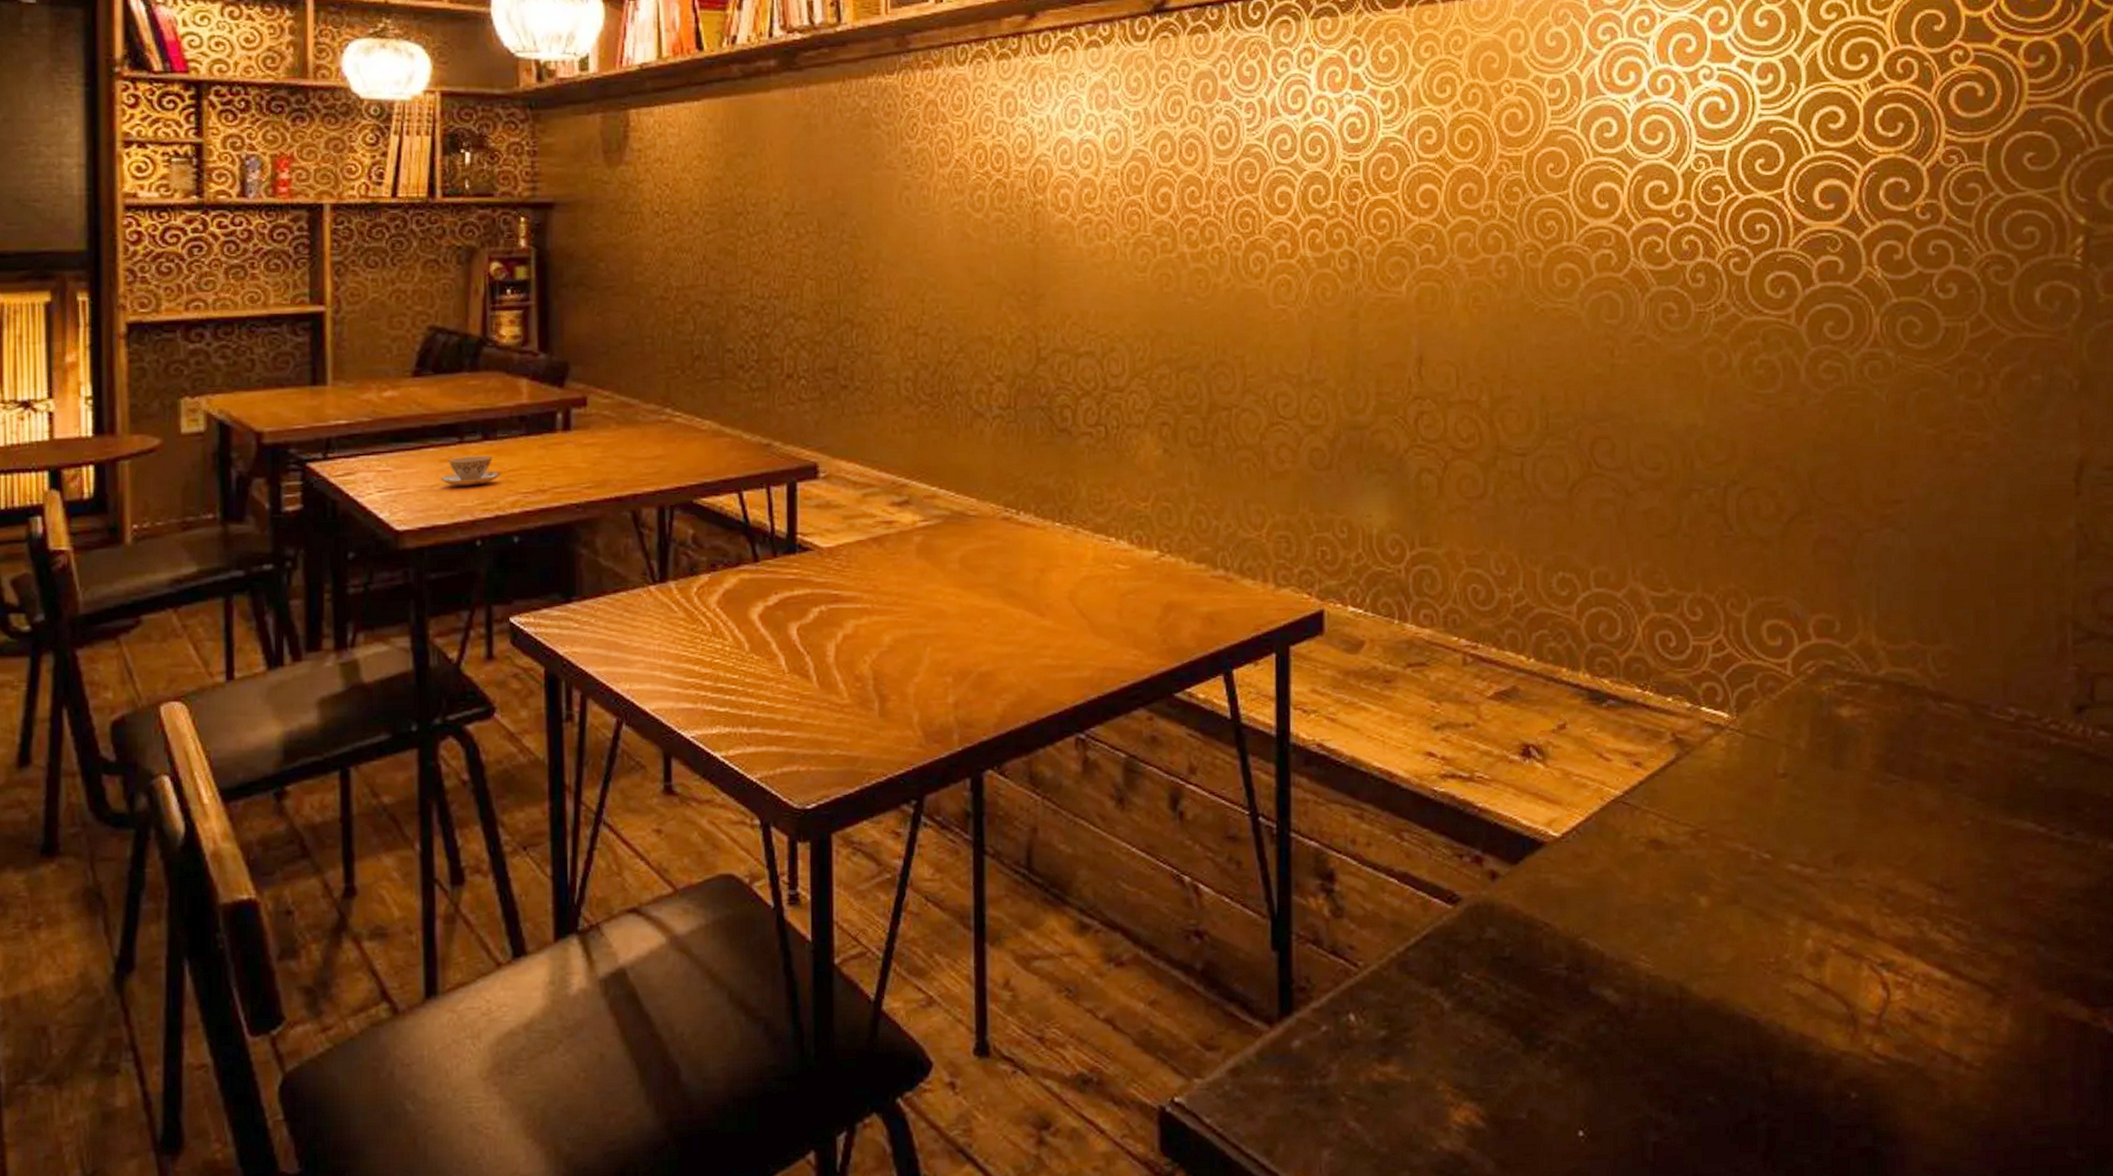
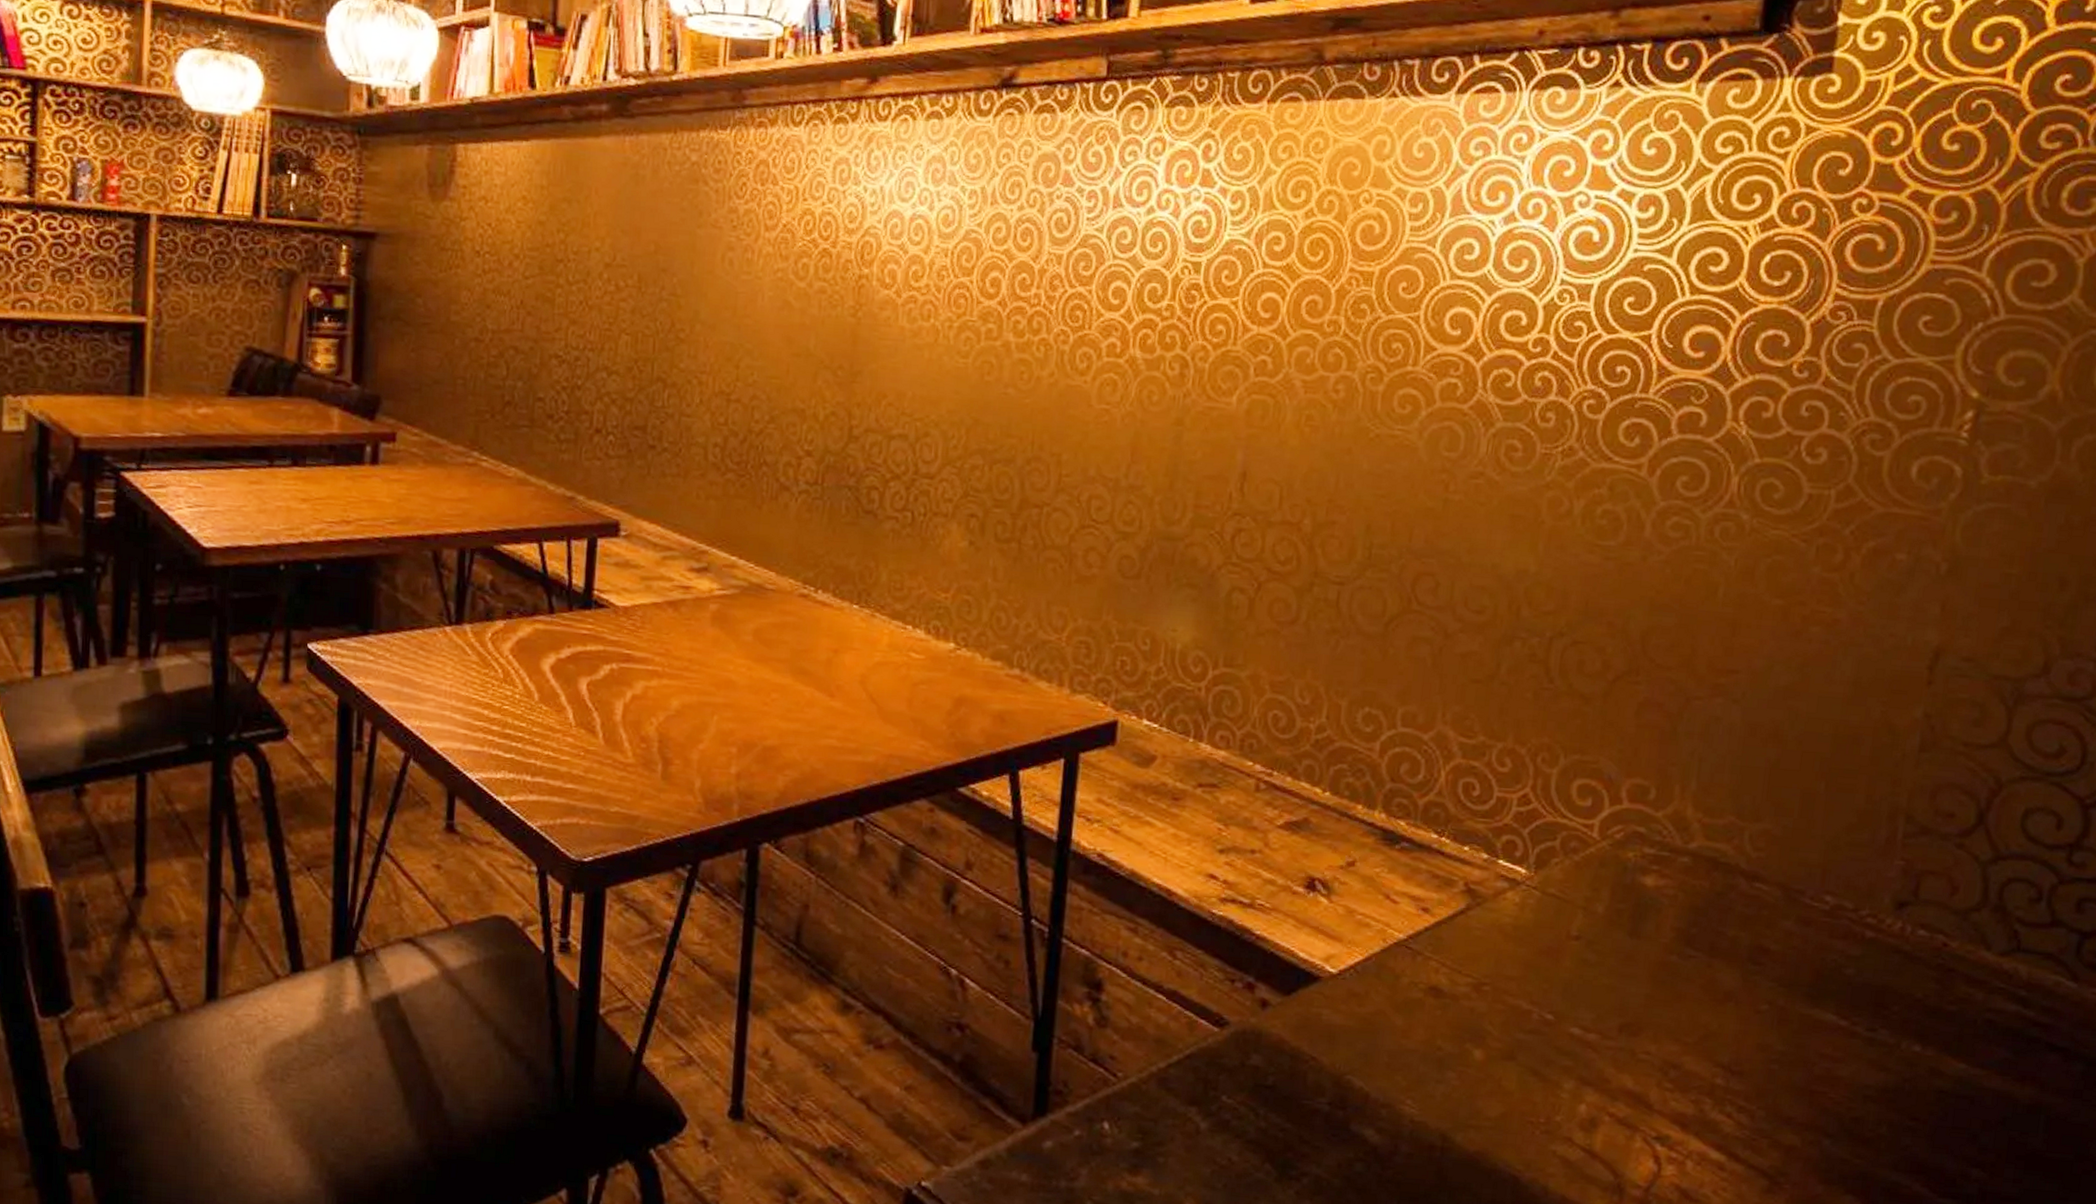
teacup: present [440,456,501,486] -> none [248,480,308,511]

